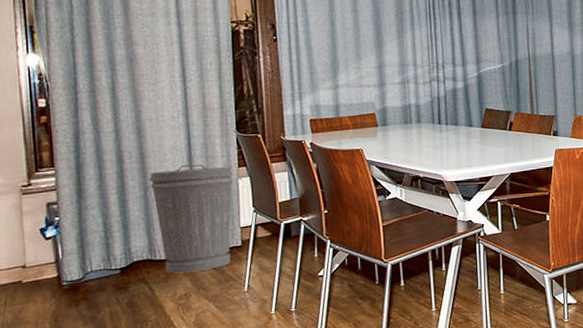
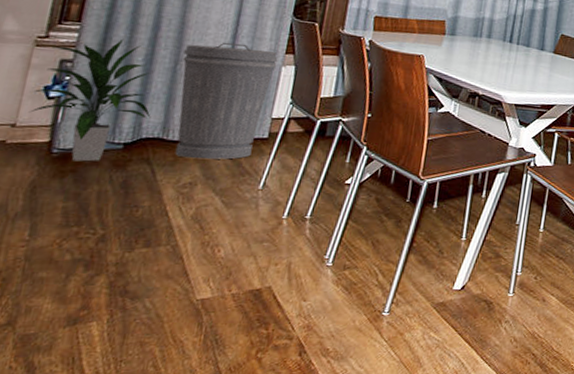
indoor plant: none [32,176,137,290] -> present [28,38,154,162]

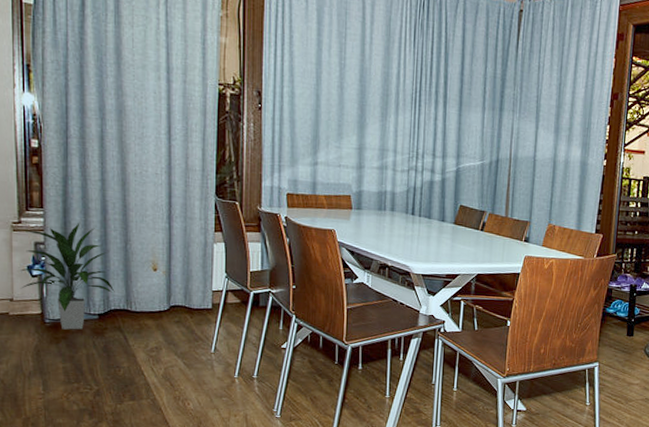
trash can: present [174,42,278,160] -> none [131,222,209,328]

